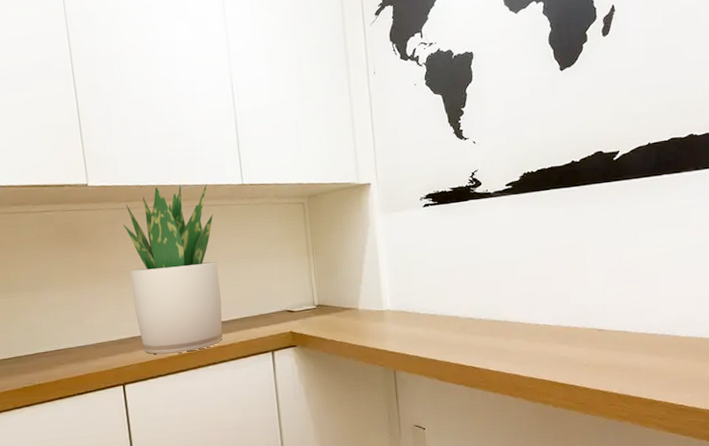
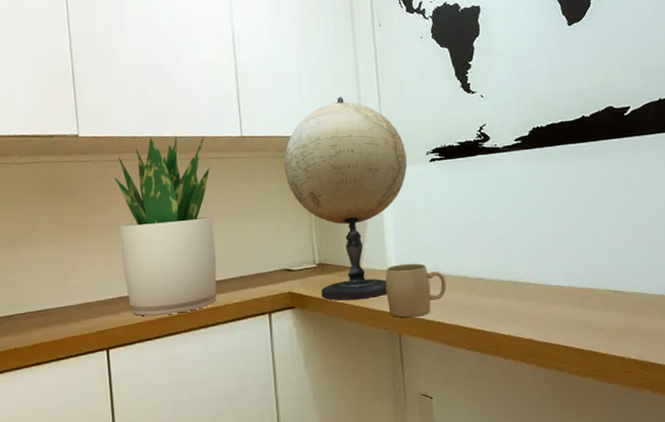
globe: none [283,144,402,339] -> present [284,96,407,301]
mug: none [380,304,439,355] -> present [385,263,447,318]

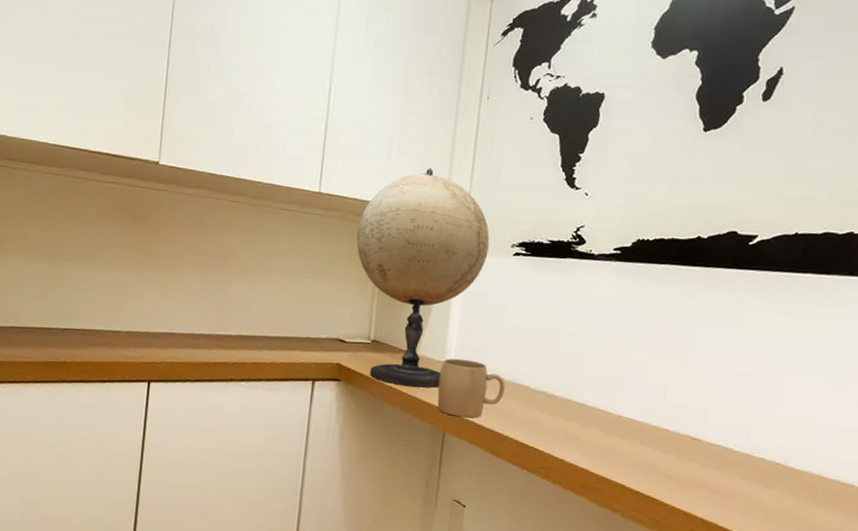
planter: present [114,135,217,317] -> none [177,179,282,362]

